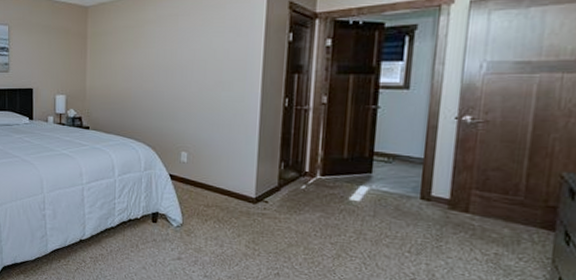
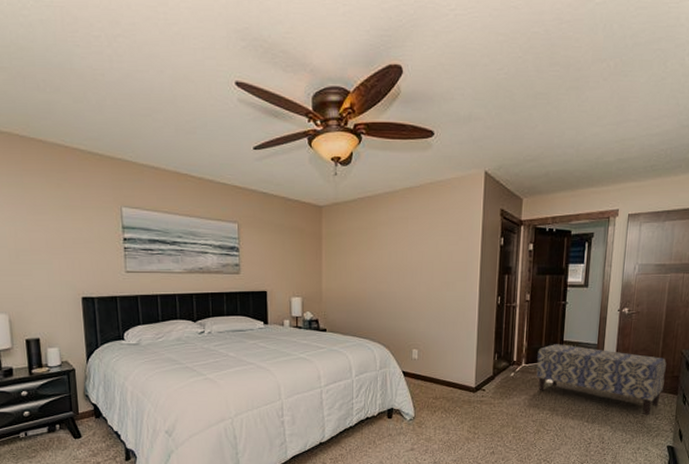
bench: none [335,155,535,254] -> present [536,344,667,415]

